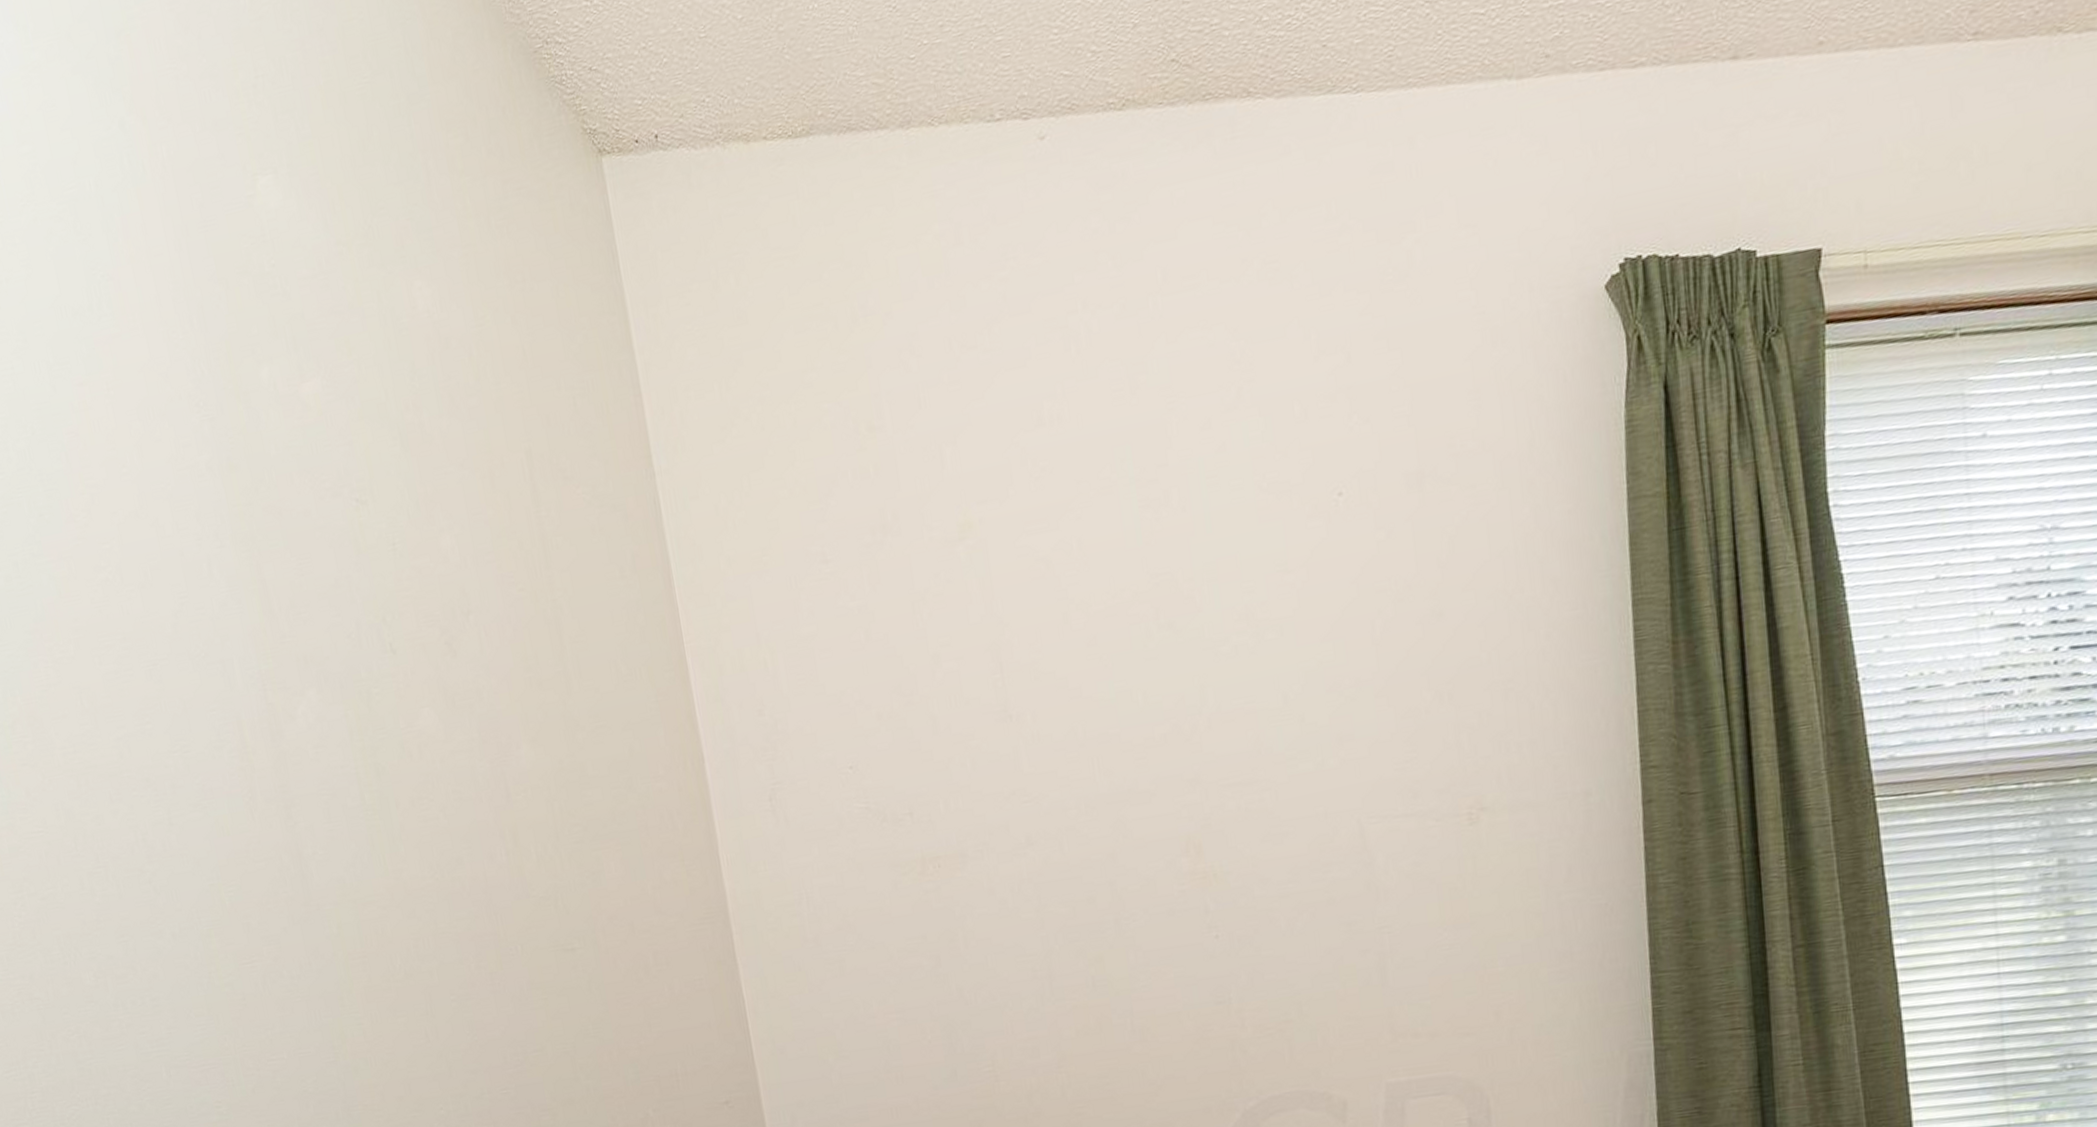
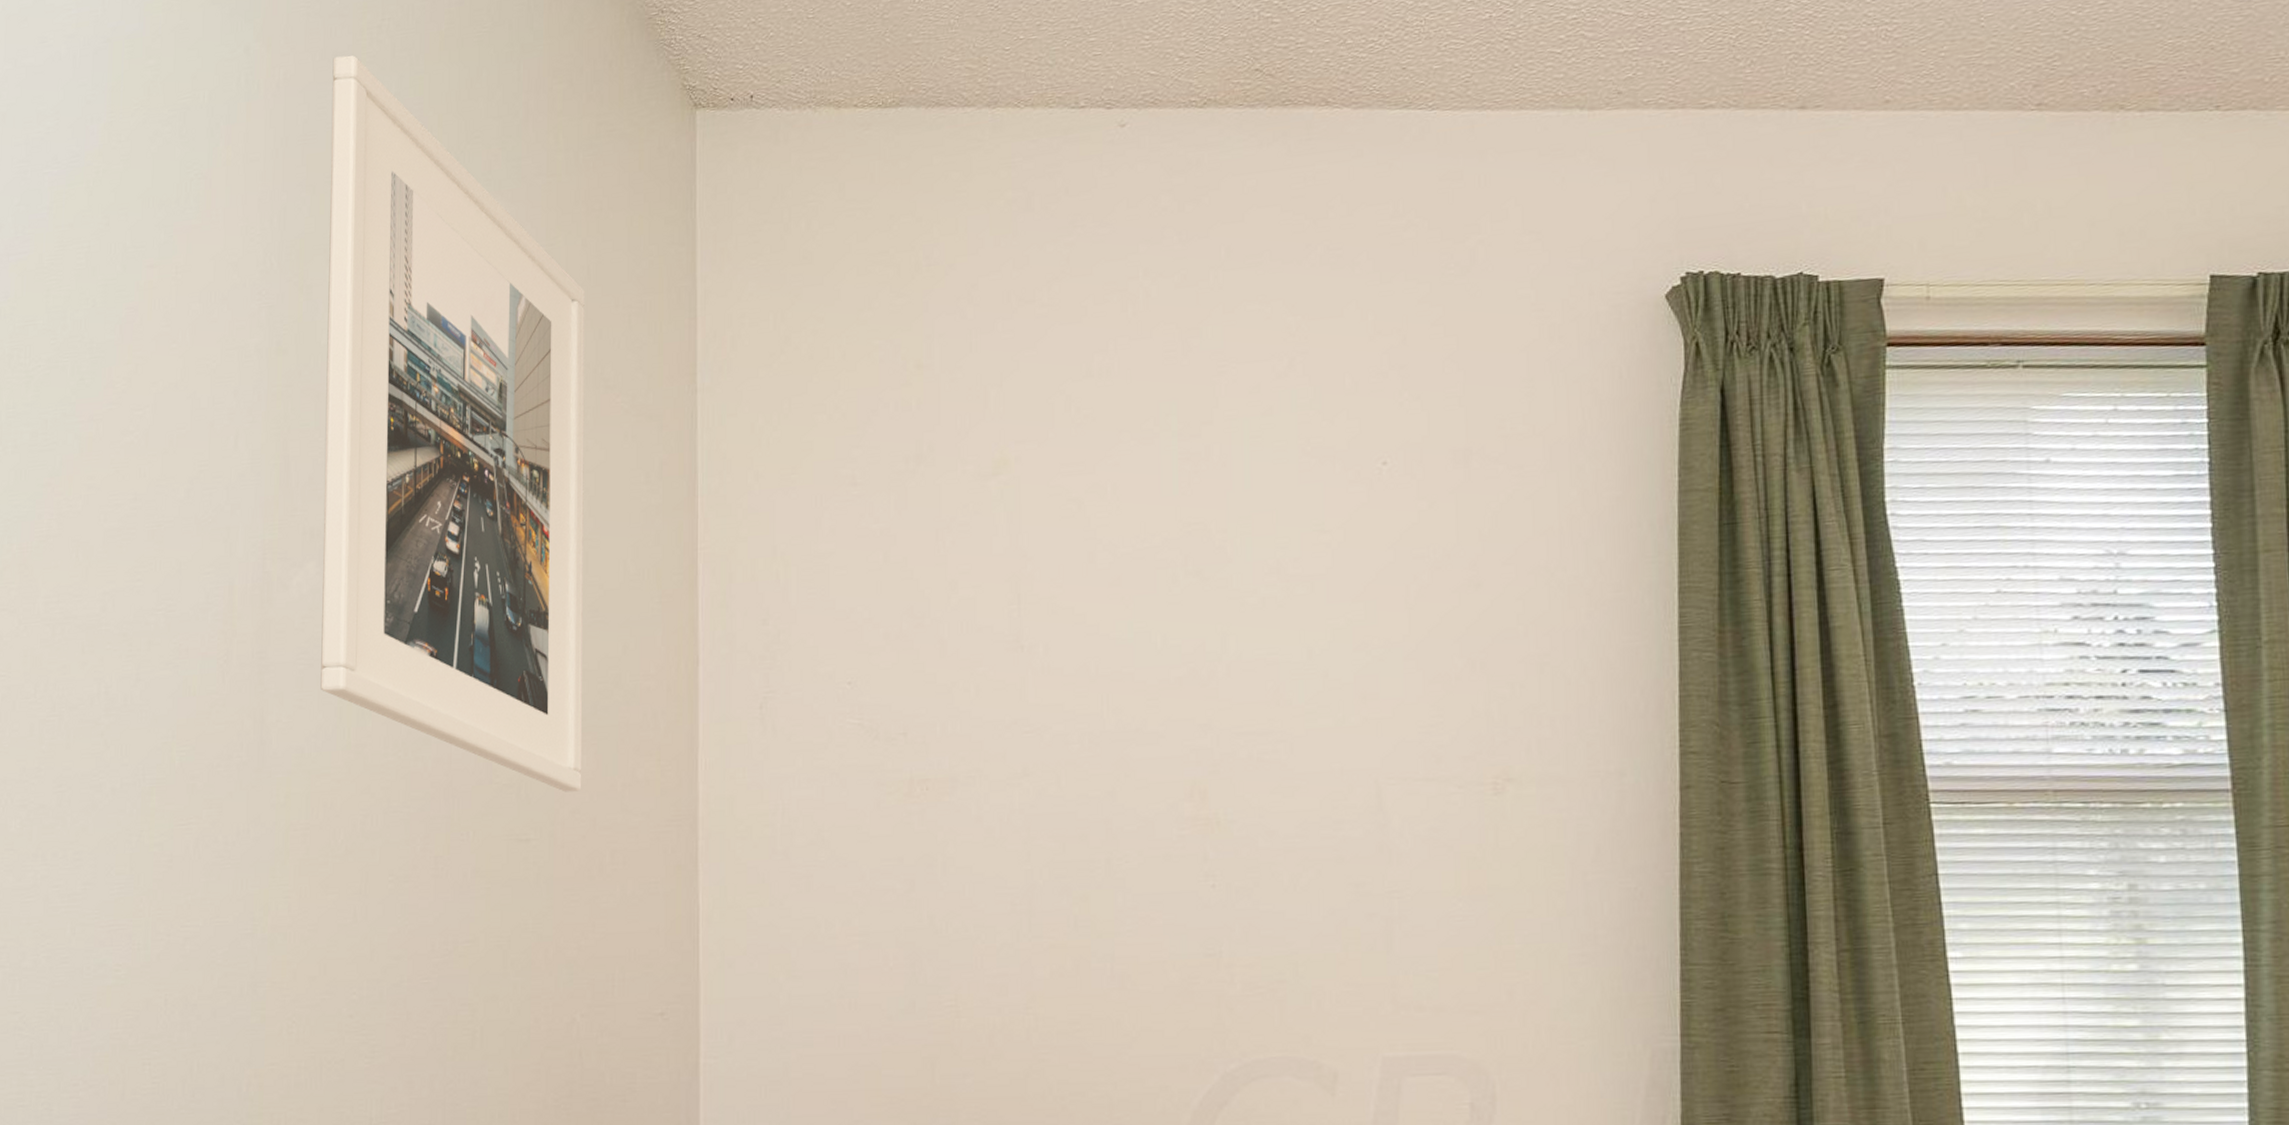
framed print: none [214,122,615,900] -> present [320,55,585,792]

